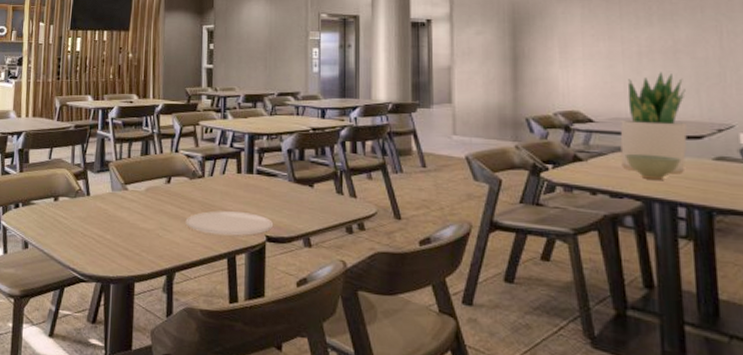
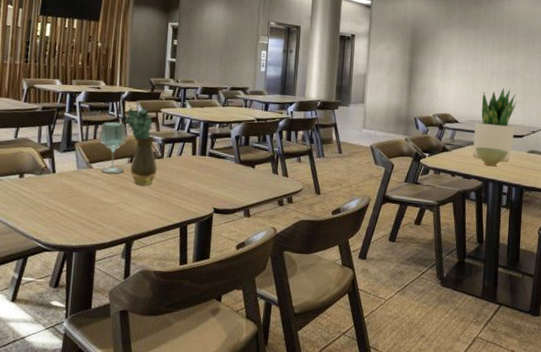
wine glass: none [133,138,164,196] -> present [98,121,128,174]
vase: none [161,118,198,209] -> present [125,105,157,185]
plate: present [185,211,274,237] -> none [144,187,221,210]

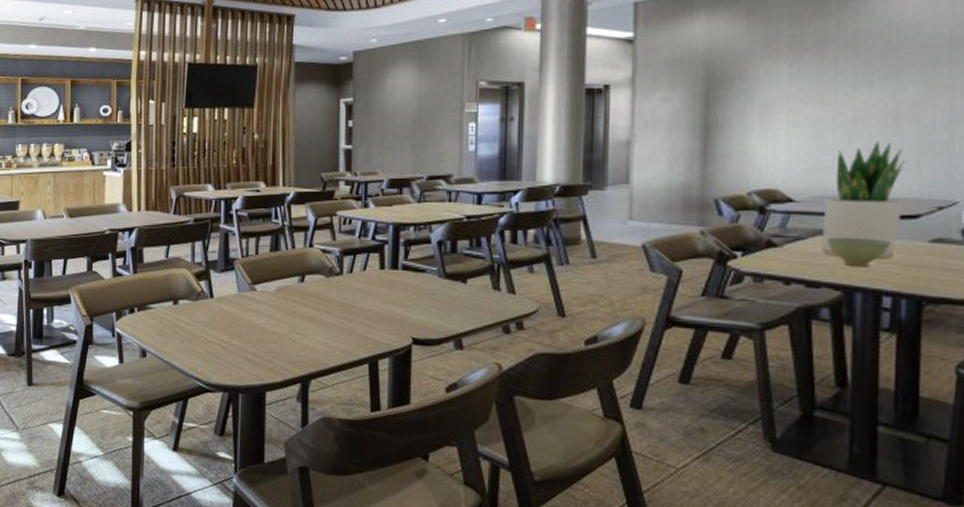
wine glass: present [98,121,128,174] -> none [261,231,296,297]
vase: present [125,105,157,185] -> none [292,209,335,310]

